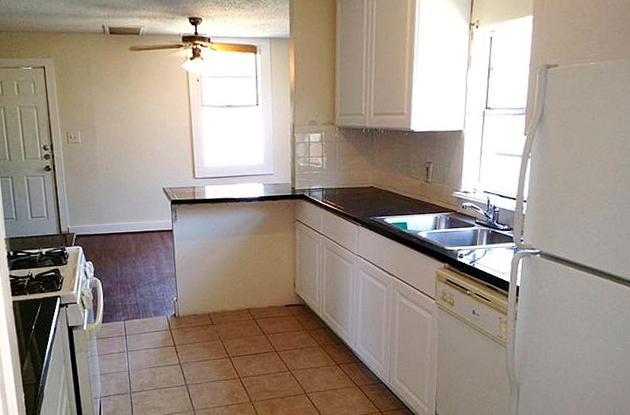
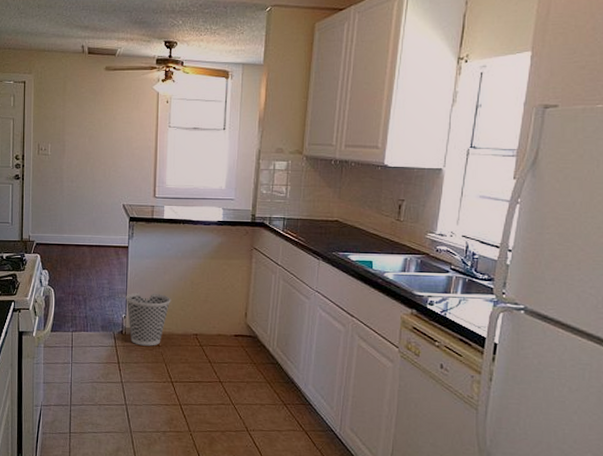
wastebasket: none [175,273,221,326] -> present [126,292,171,346]

